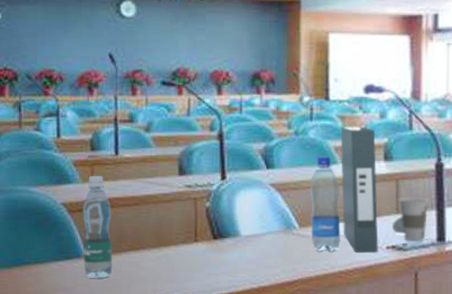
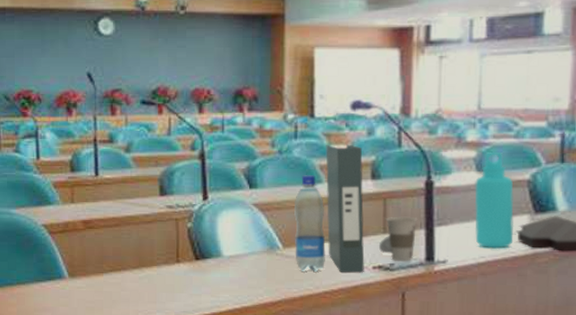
bottle: present [82,175,113,278] -> none [63,196,95,299]

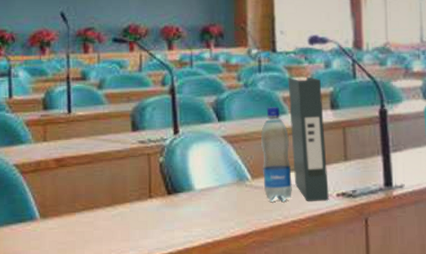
cup: present [378,216,418,261] -> none [340,144,375,188]

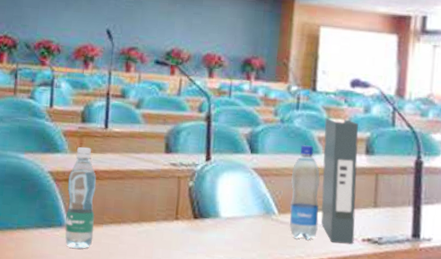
bottle: none [35,134,67,241] -> present [65,147,97,249]

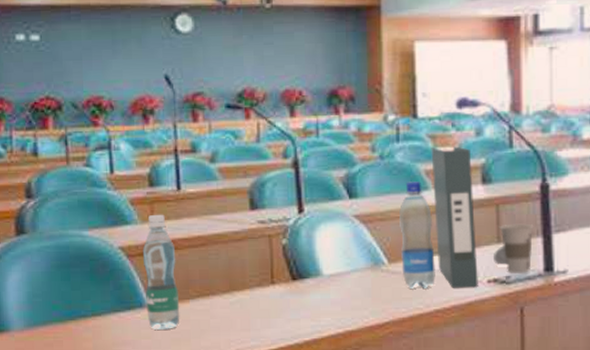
cup: none [368,192,407,236] -> present [492,223,534,273]

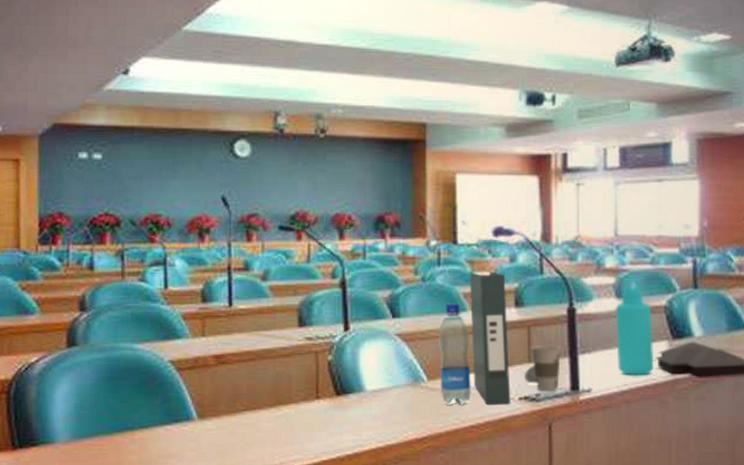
bottle: present [142,214,180,330] -> none [192,329,227,442]

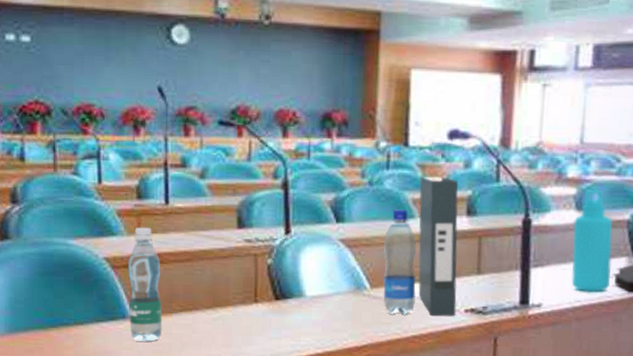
bottle: none [192,329,227,442] -> present [127,227,163,342]
cup: present [524,344,562,391] -> none [471,256,514,304]

